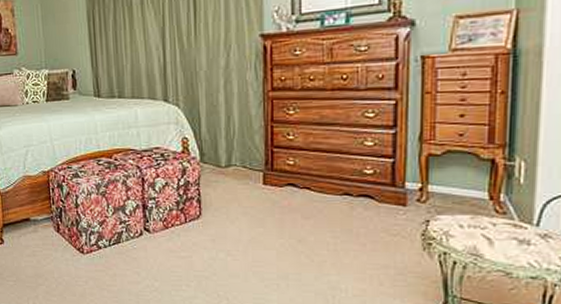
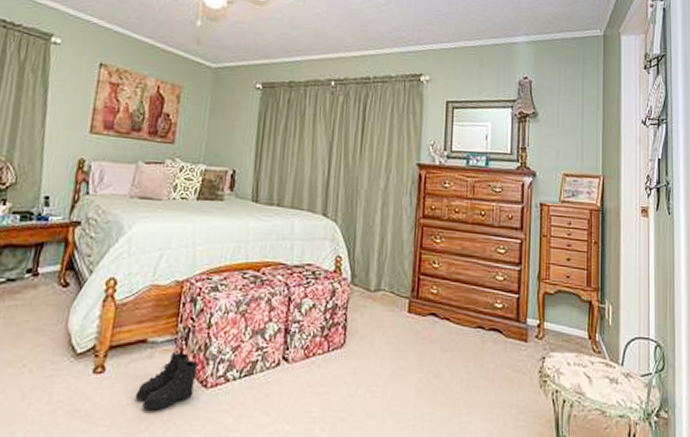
boots: none [30,226,75,271] -> present [135,351,199,411]

